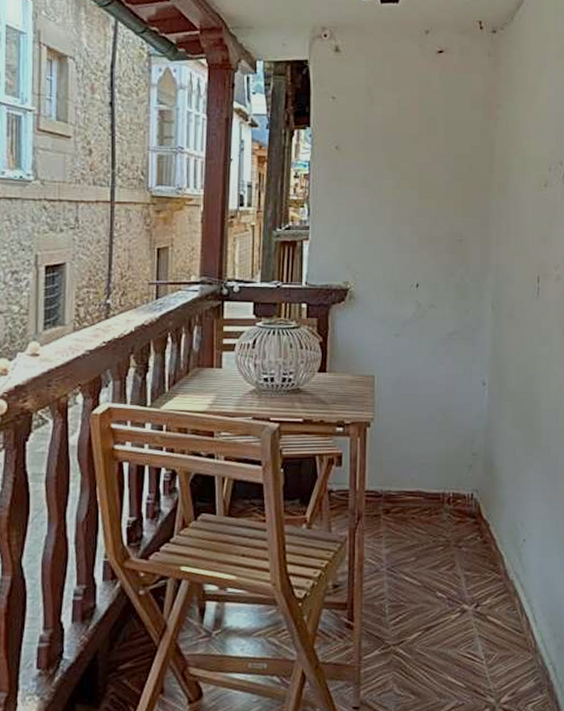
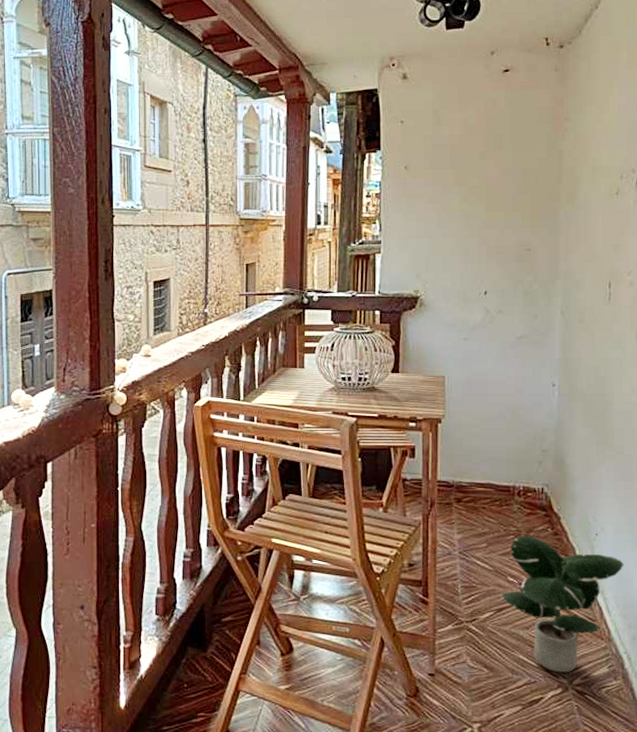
potted plant: none [431,545,550,692] -> present [502,535,624,673]

